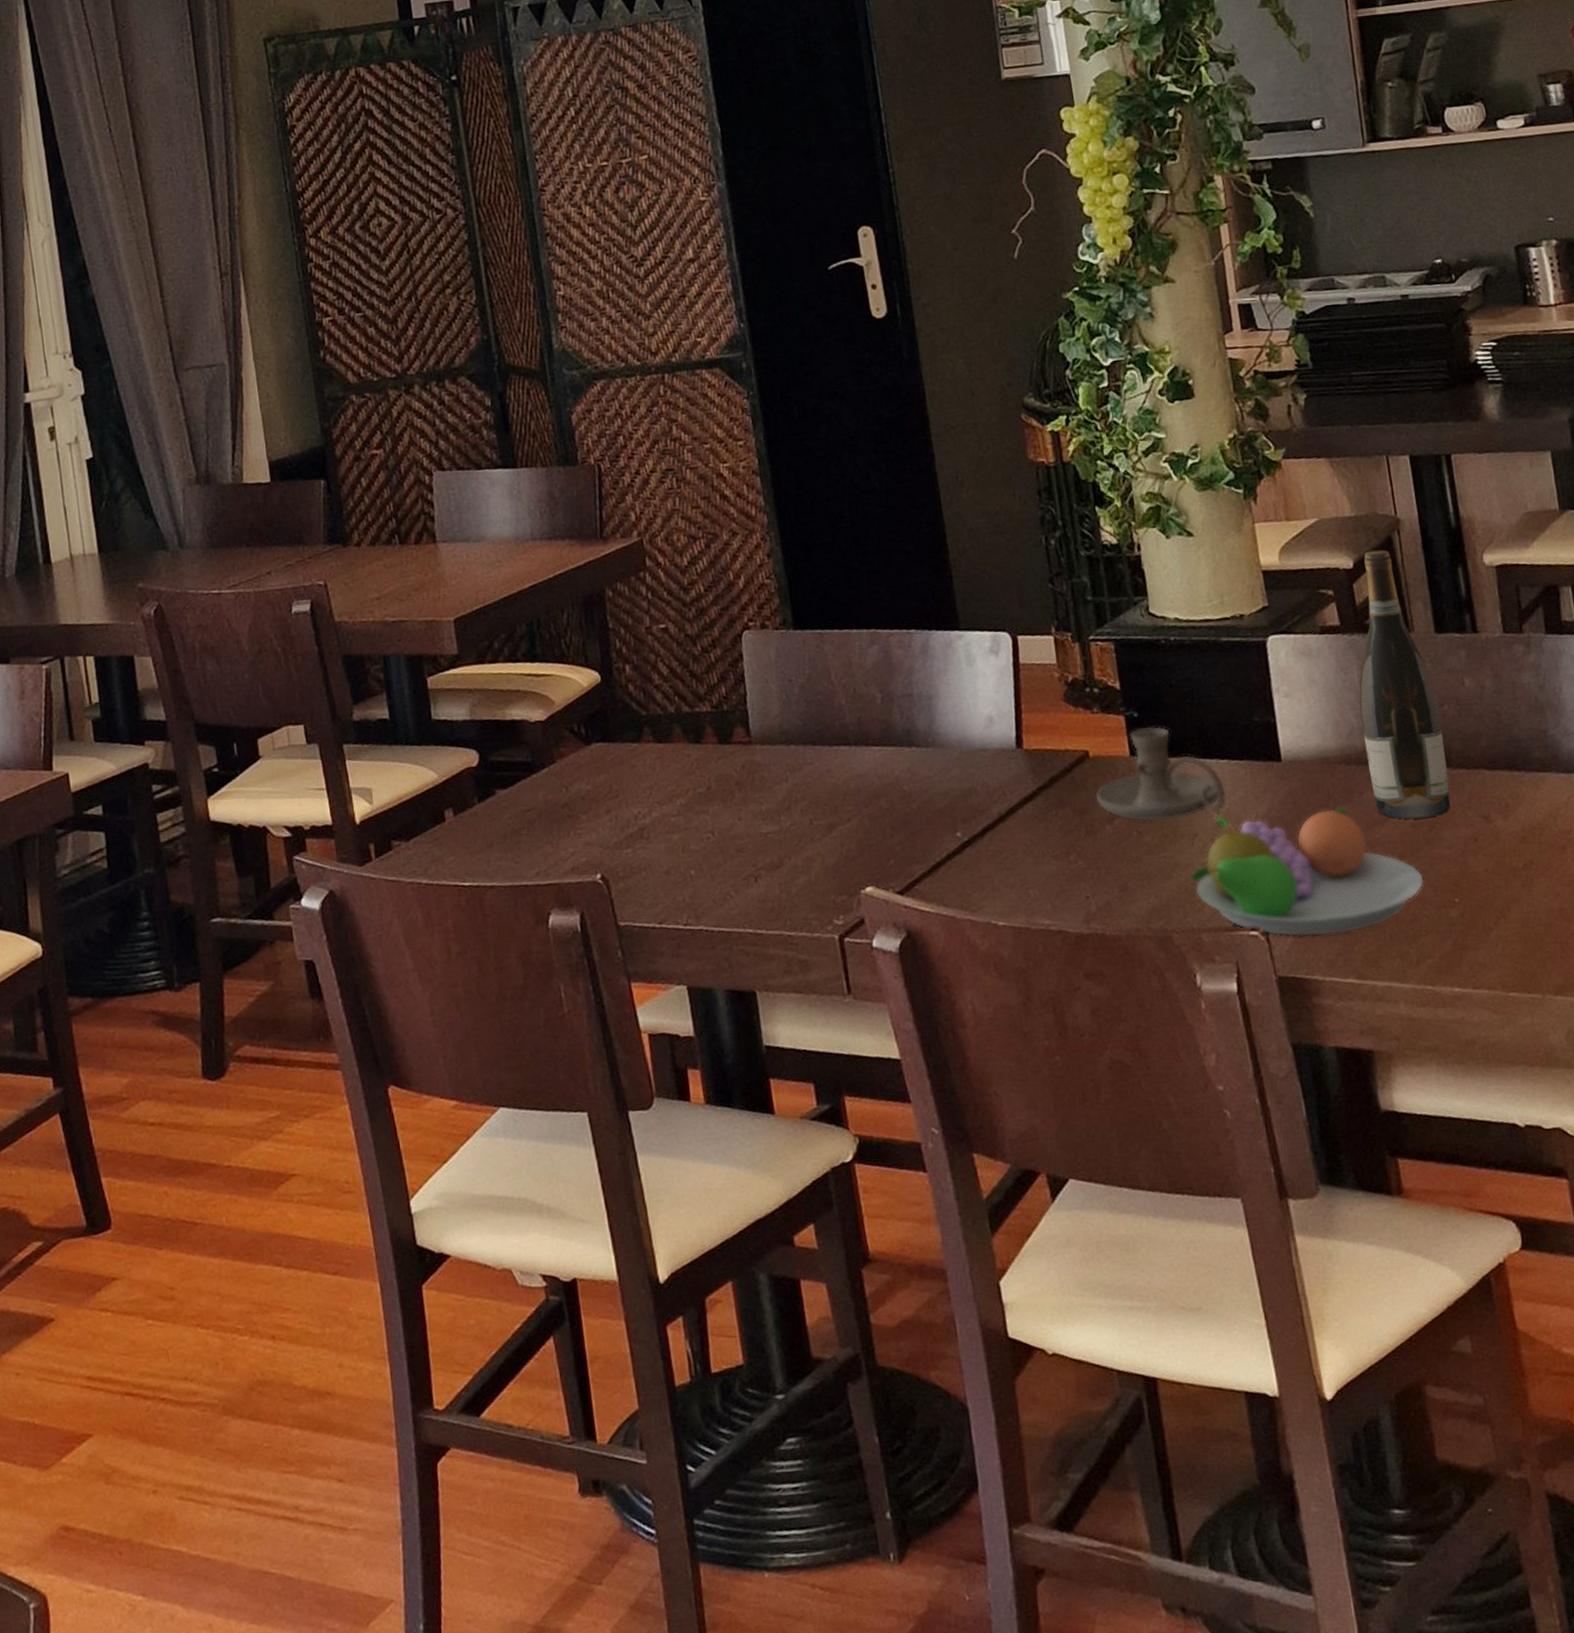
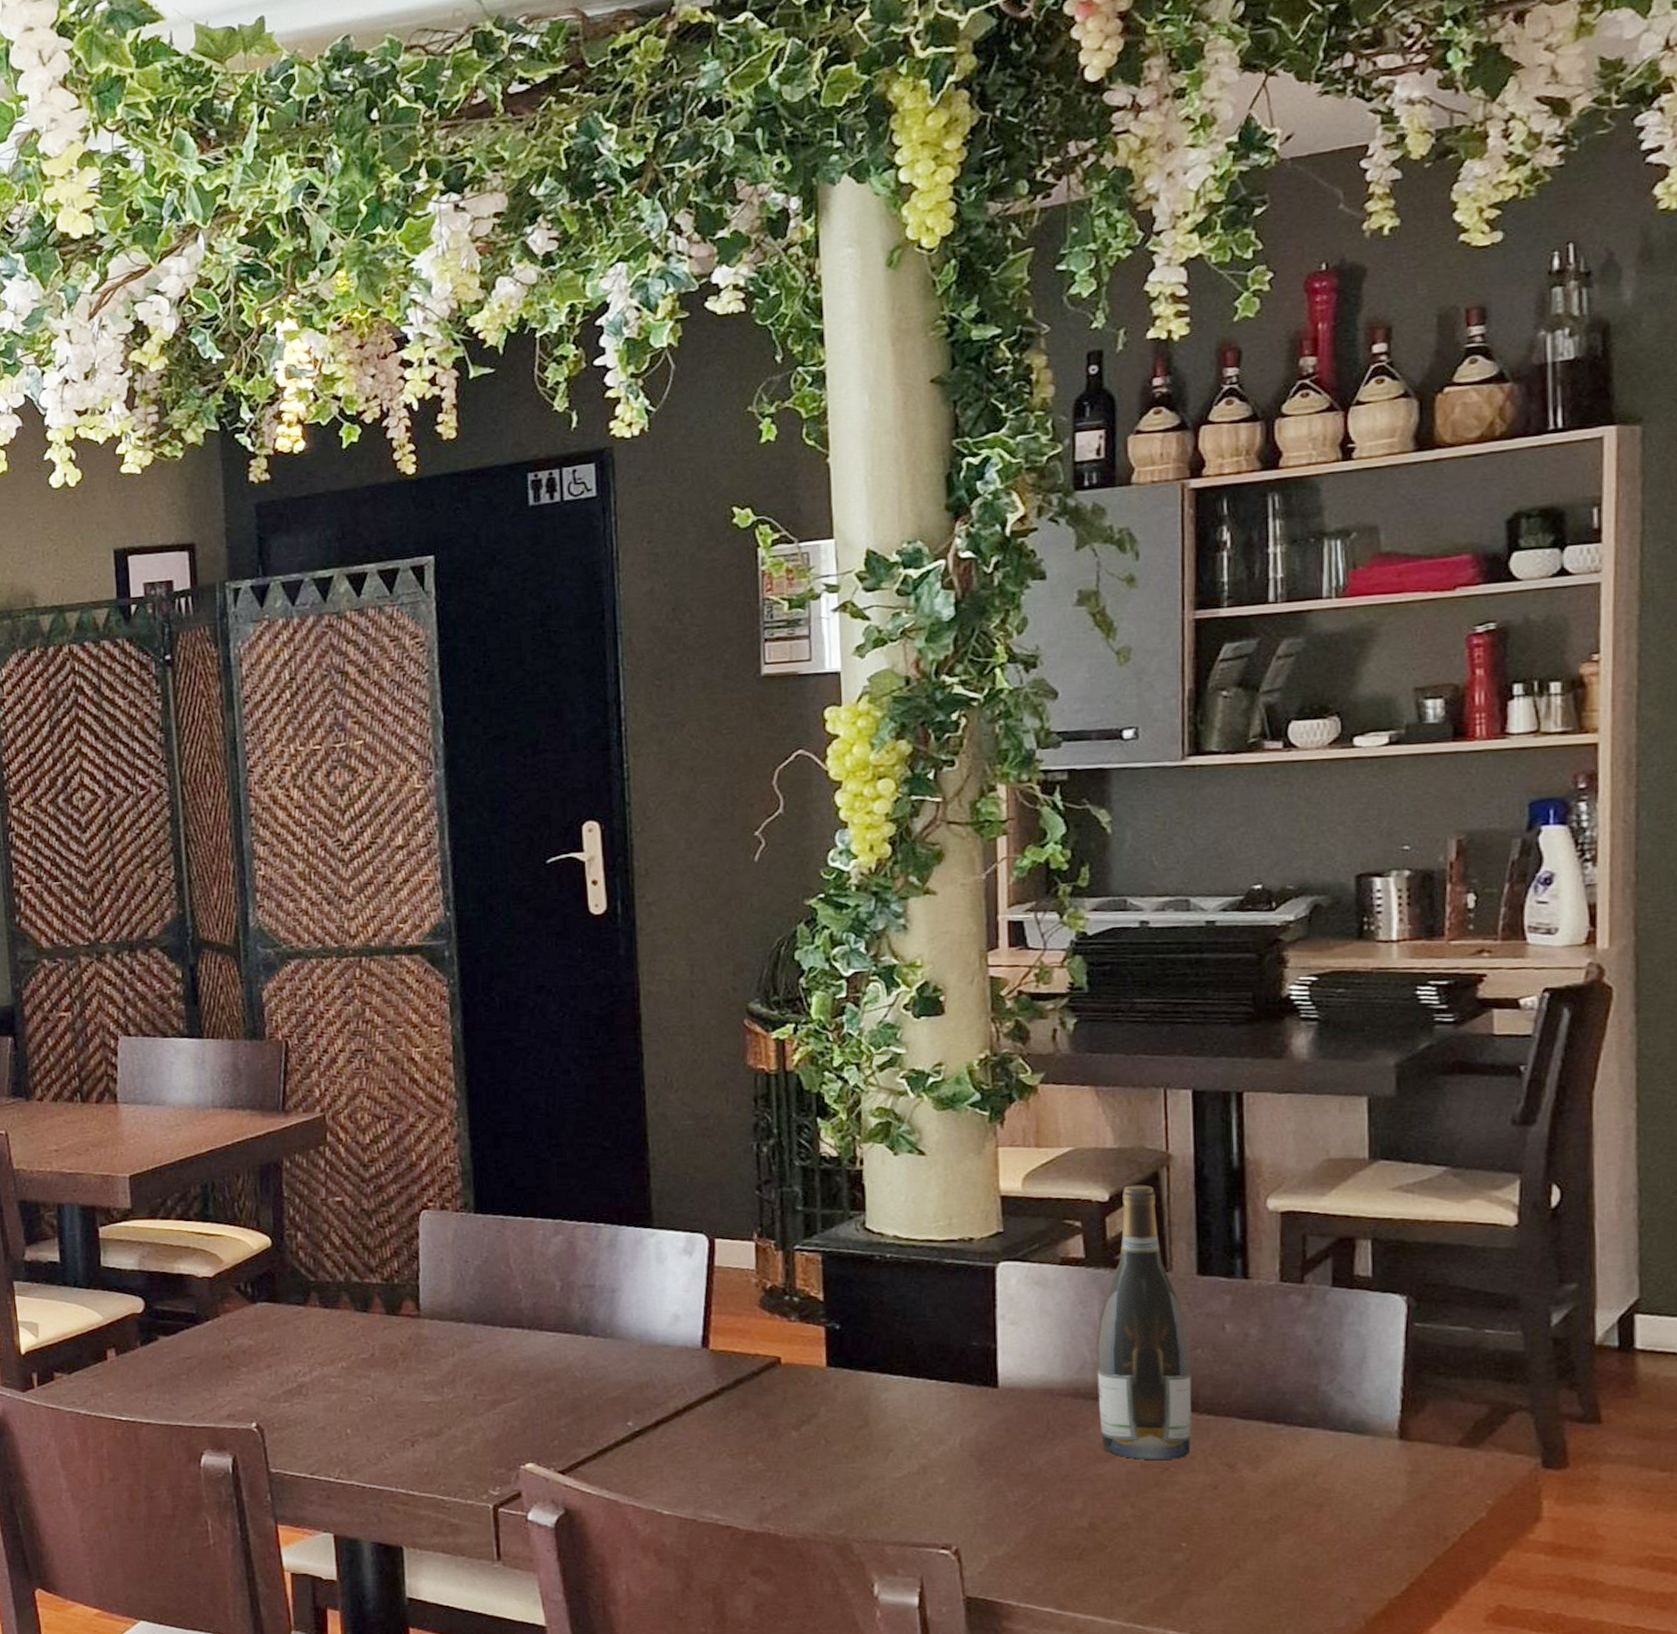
candle holder: present [1095,726,1226,822] -> none [783,1341,929,1433]
fruit bowl: present [1191,806,1424,937] -> none [880,1435,1148,1563]

